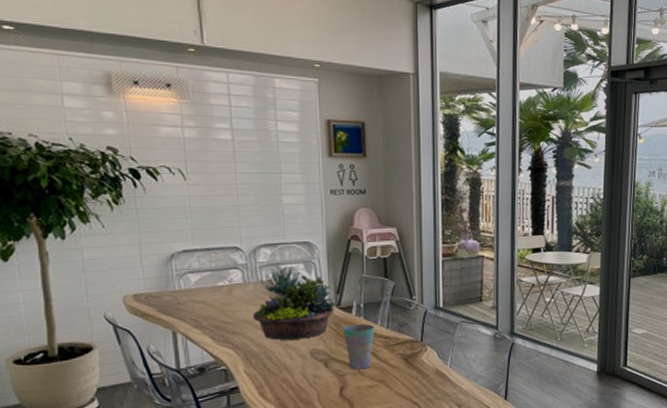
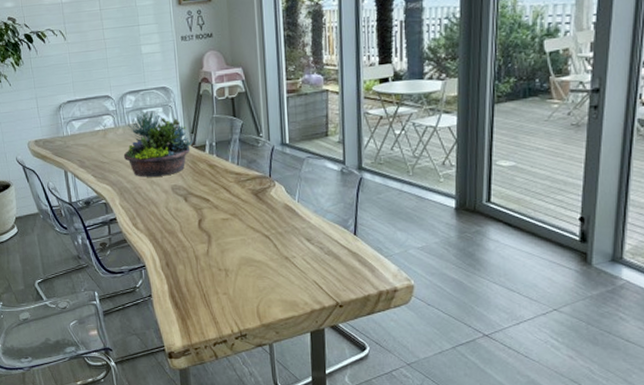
cup: present [343,324,375,370] -> none [198,161,227,204]

